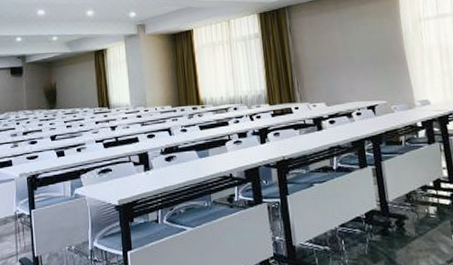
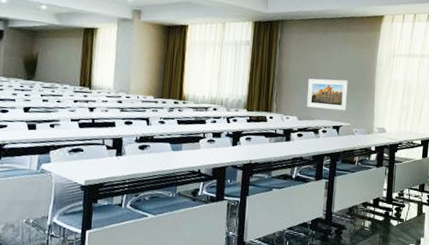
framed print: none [329,55,379,91] -> present [307,78,348,111]

